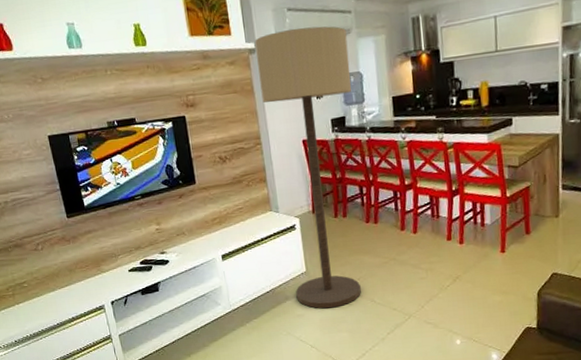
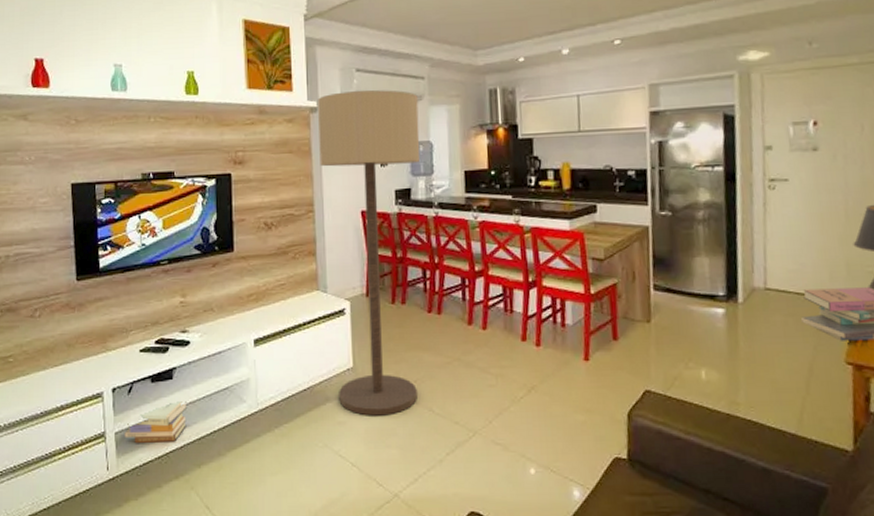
books: none [126,307,175,343] -> present [124,401,188,444]

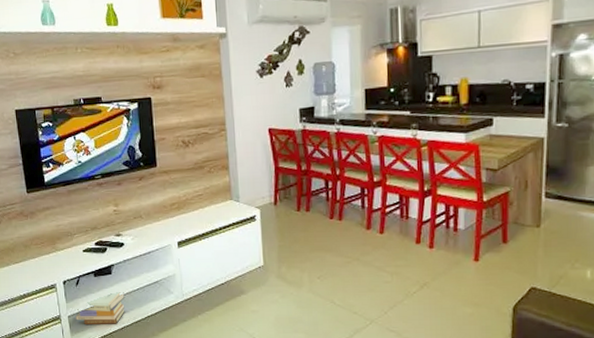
floor lamp: present [318,90,421,416] -> none [227,13,323,306]

